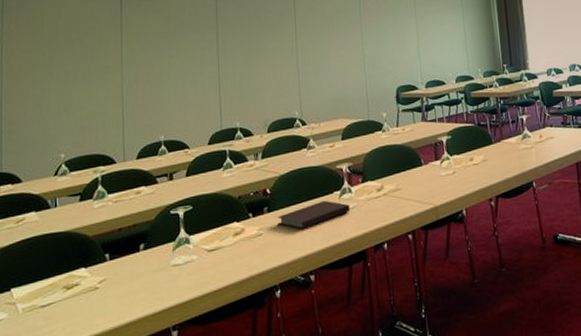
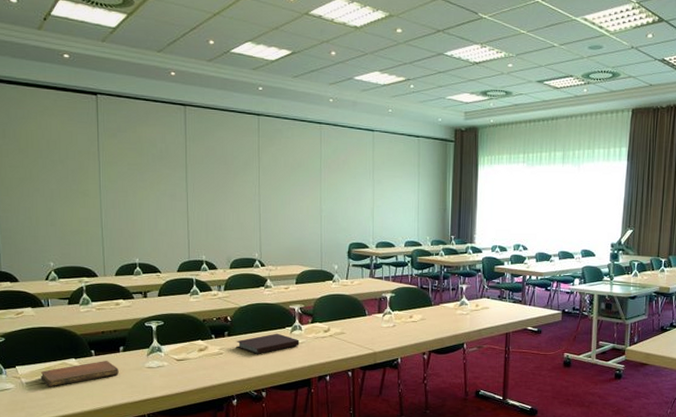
notebook: none [41,264,138,310] -> present [40,361,119,387]

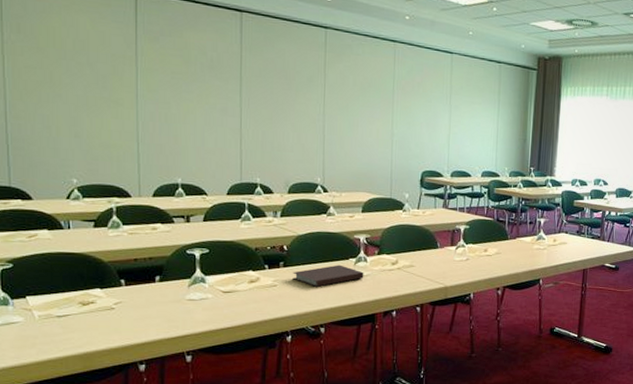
notebook: present [40,361,119,387] -> none [57,292,154,321]

